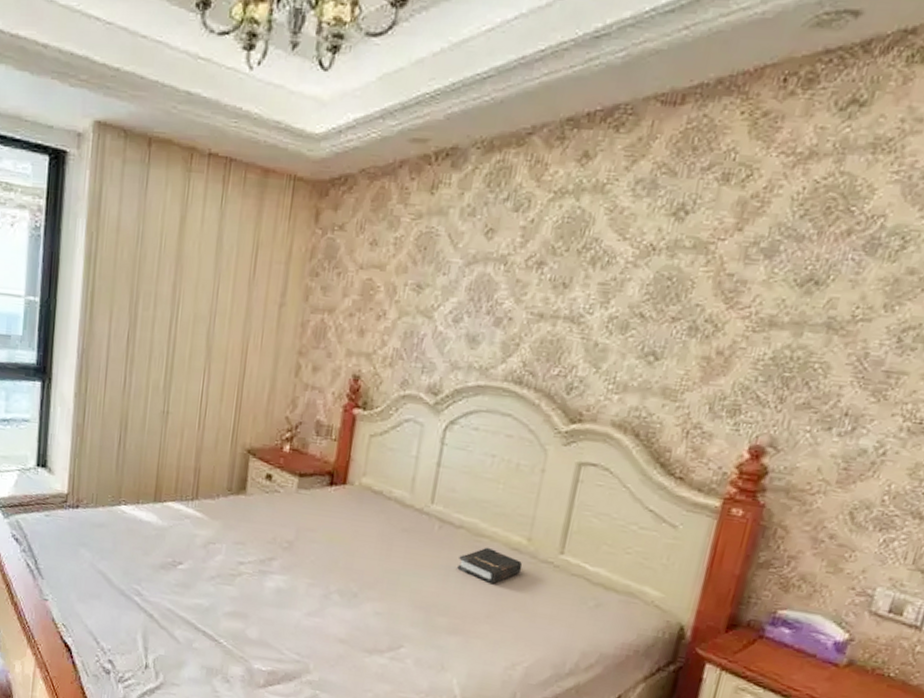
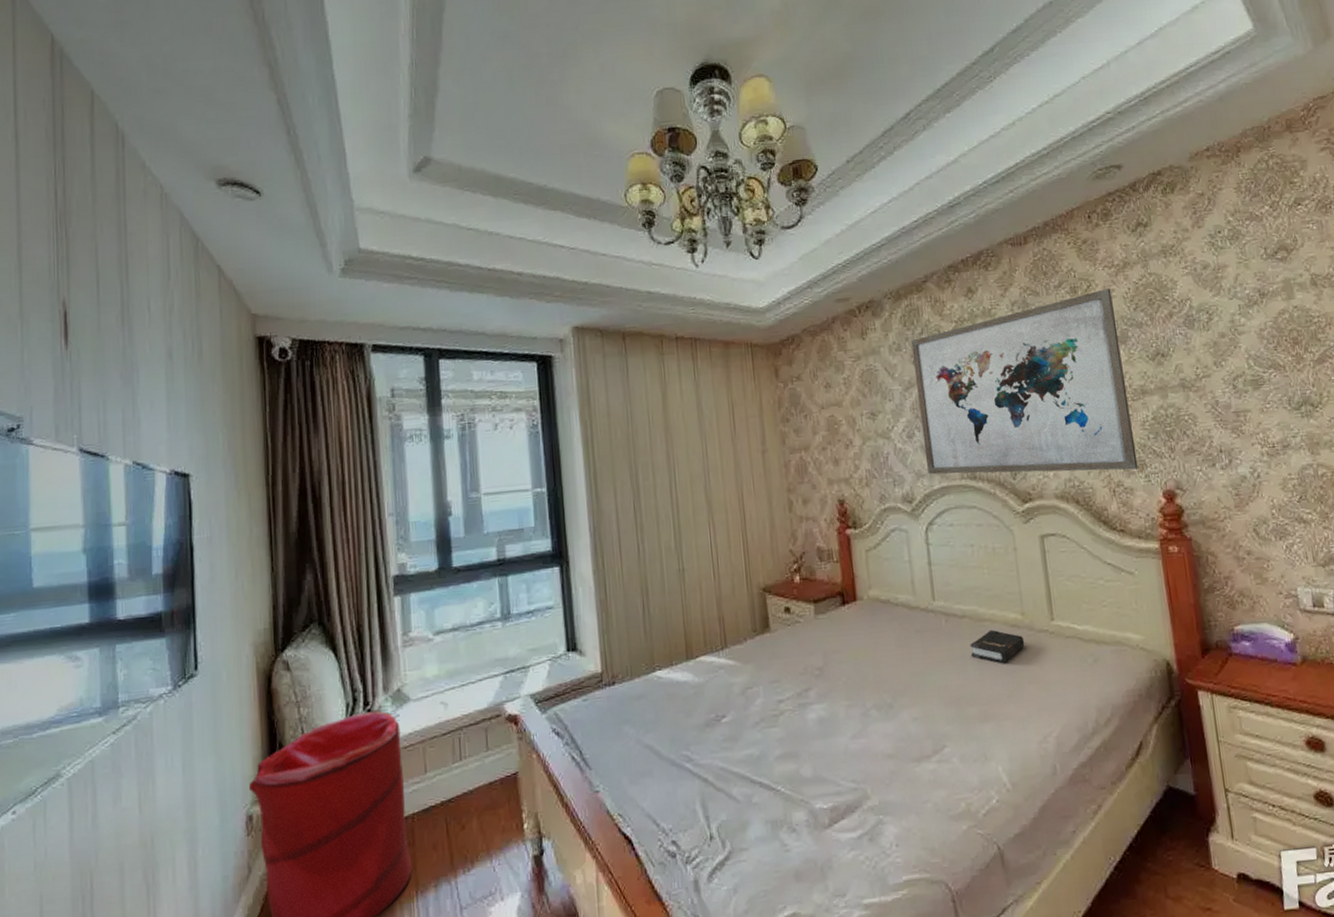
wall art: none [466,182,778,414] -> present [911,288,1138,475]

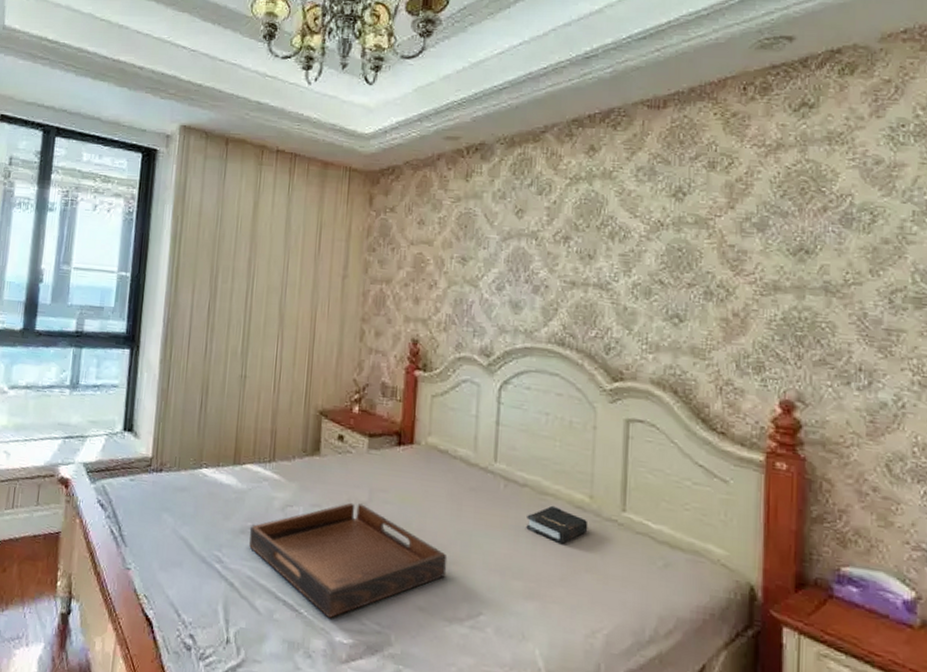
serving tray: none [713,669,908,789] -> present [249,502,448,619]
wall art: present [911,288,1138,475] -> none [512,168,757,371]

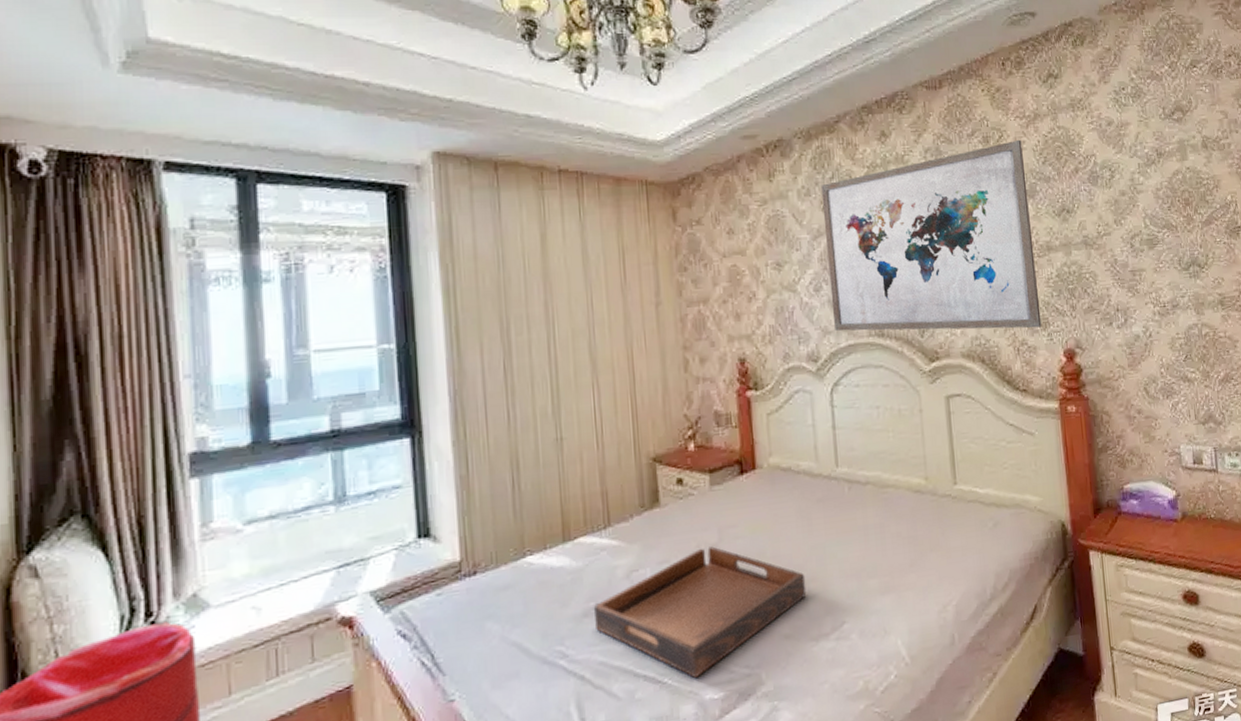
wall art: none [512,168,757,371] -> present [821,139,1042,332]
hardback book: present [526,505,588,544] -> none [873,496,928,531]

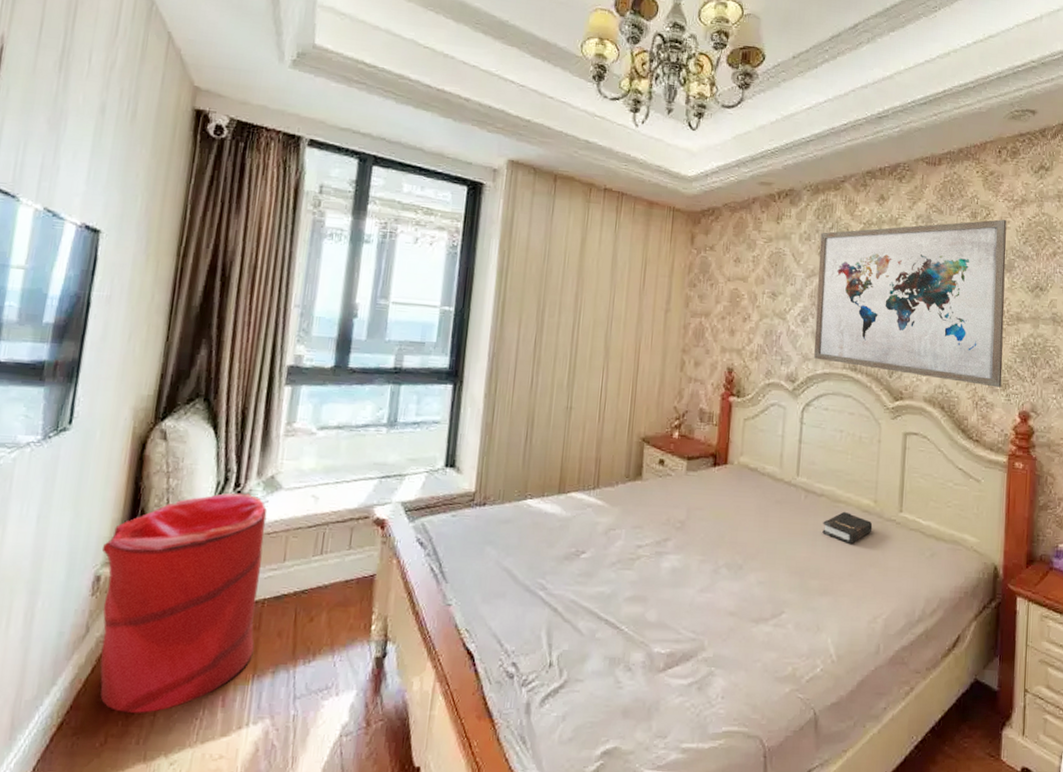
serving tray: present [593,546,807,679] -> none [573,522,755,632]
hardback book: none [873,496,928,531] -> present [822,511,873,544]

